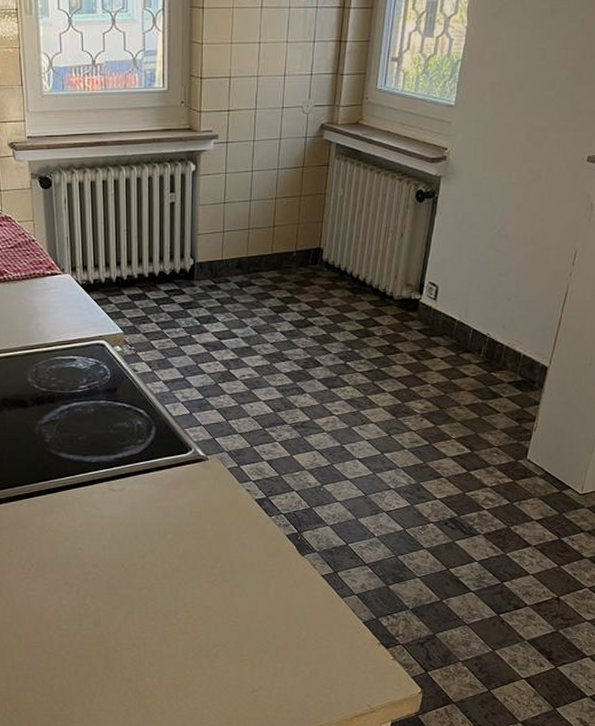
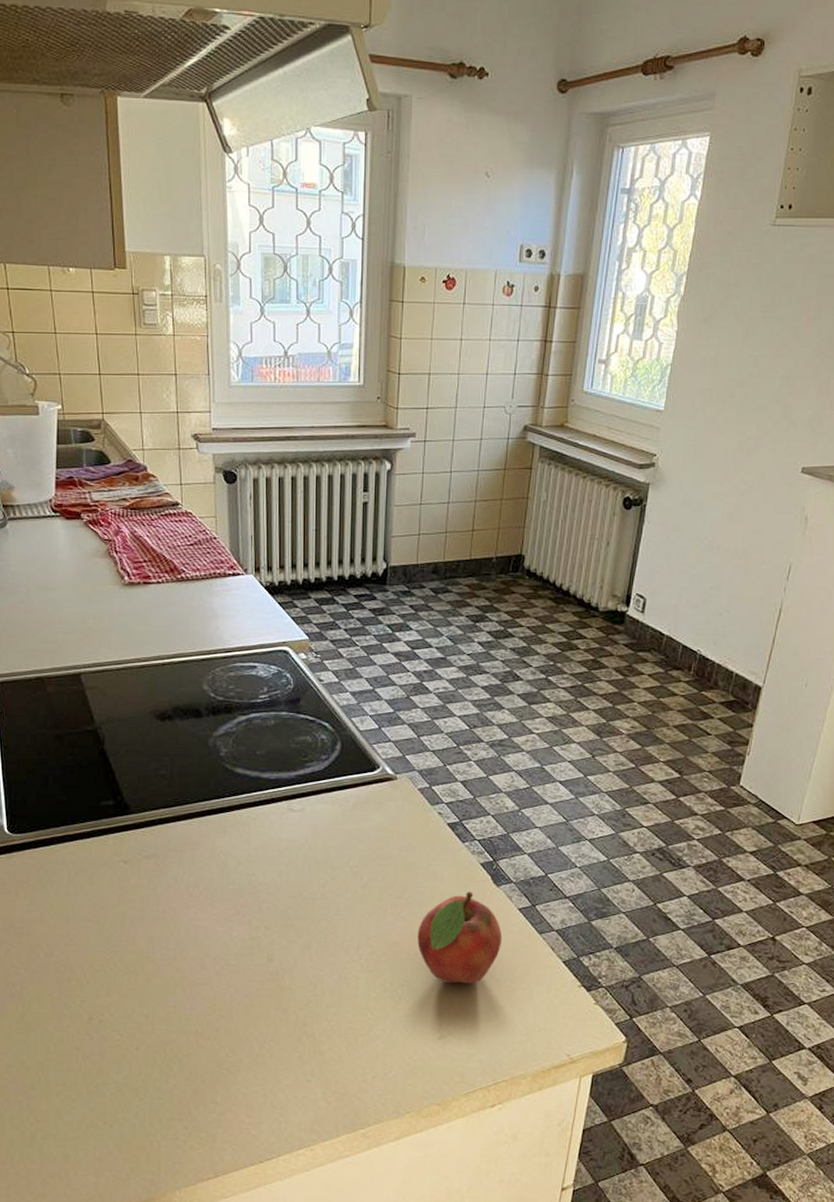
fruit: none [230,561,308,644] -> present [417,891,503,984]

